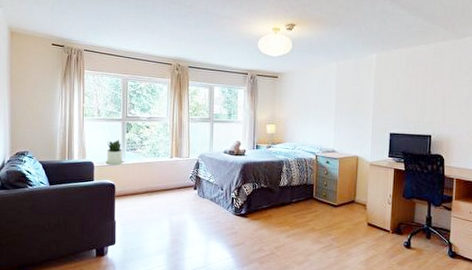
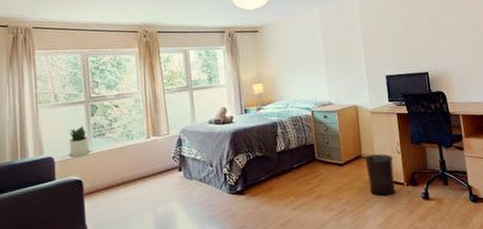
waste bin: none [357,202,384,239] -> present [364,154,395,197]

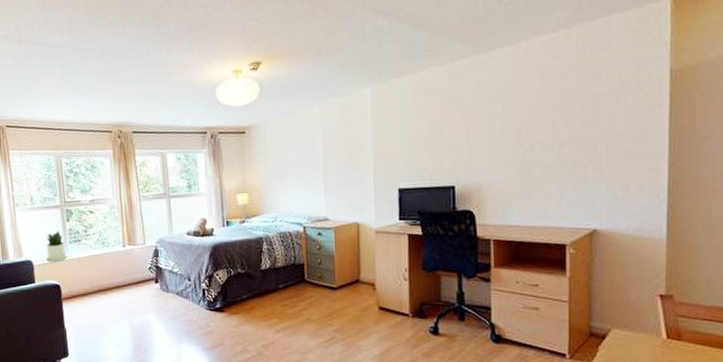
waste bin: present [364,154,395,197] -> none [363,280,399,327]

